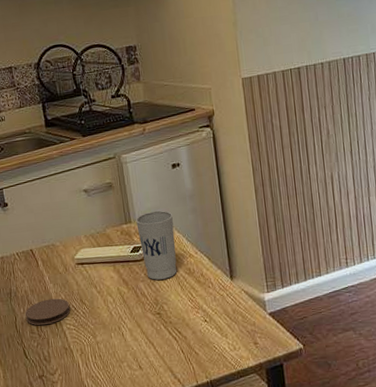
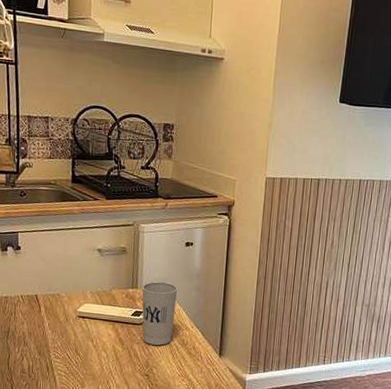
coaster: present [24,298,71,326] -> none [19,343,64,368]

